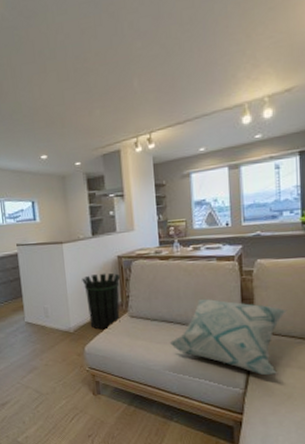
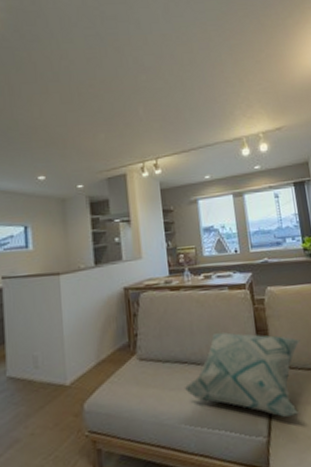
waste bin: present [82,273,121,330] -> none [82,308,128,380]

